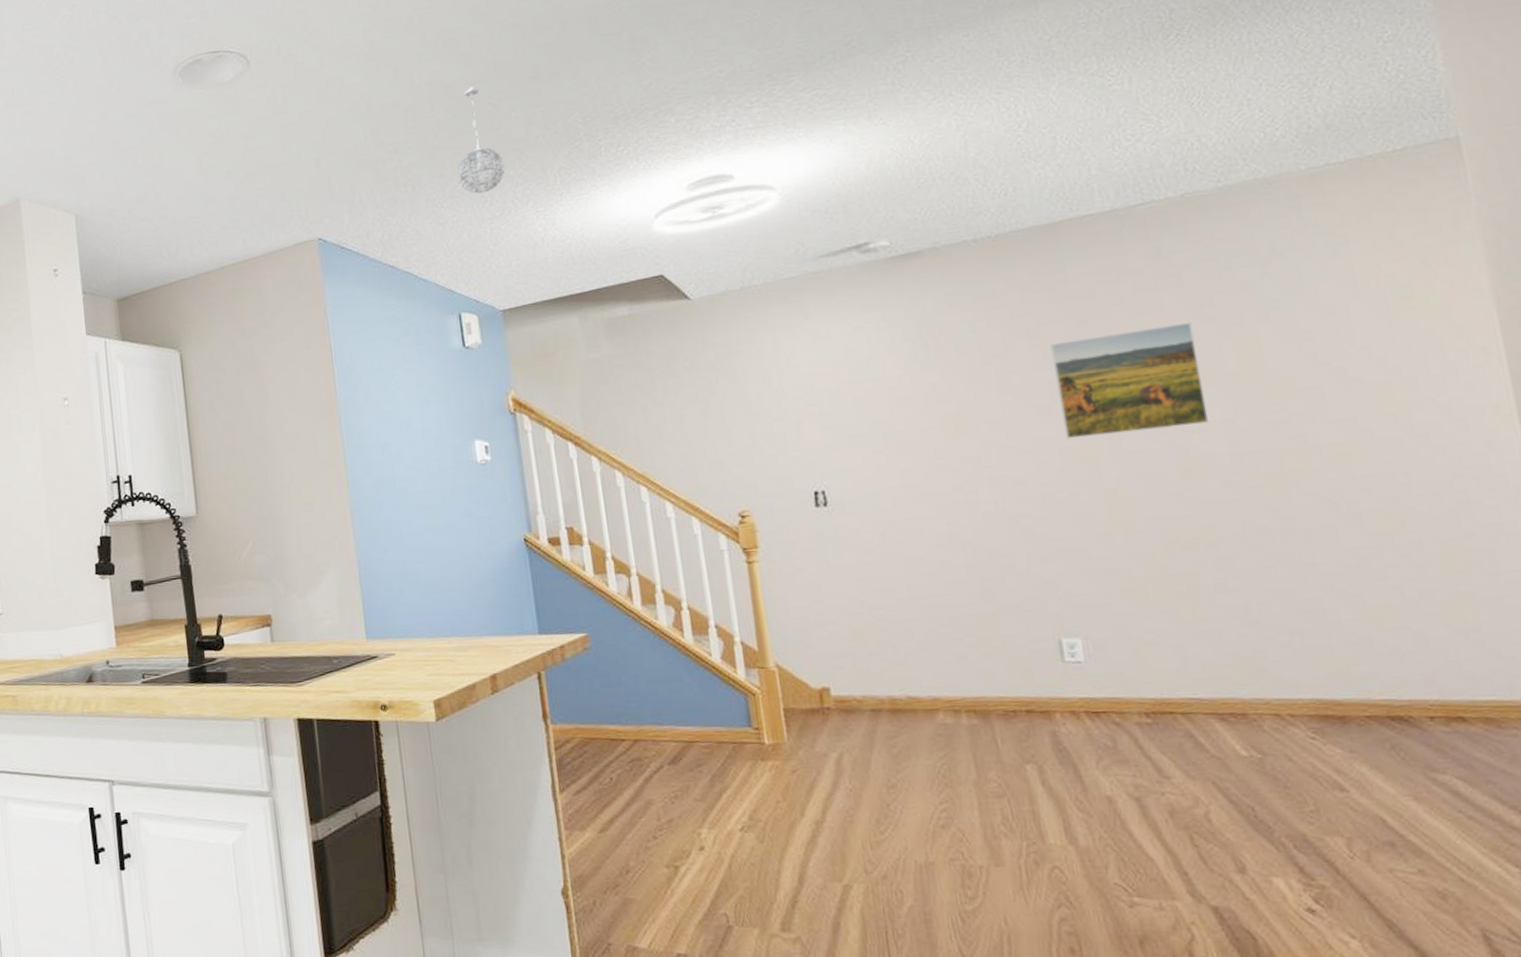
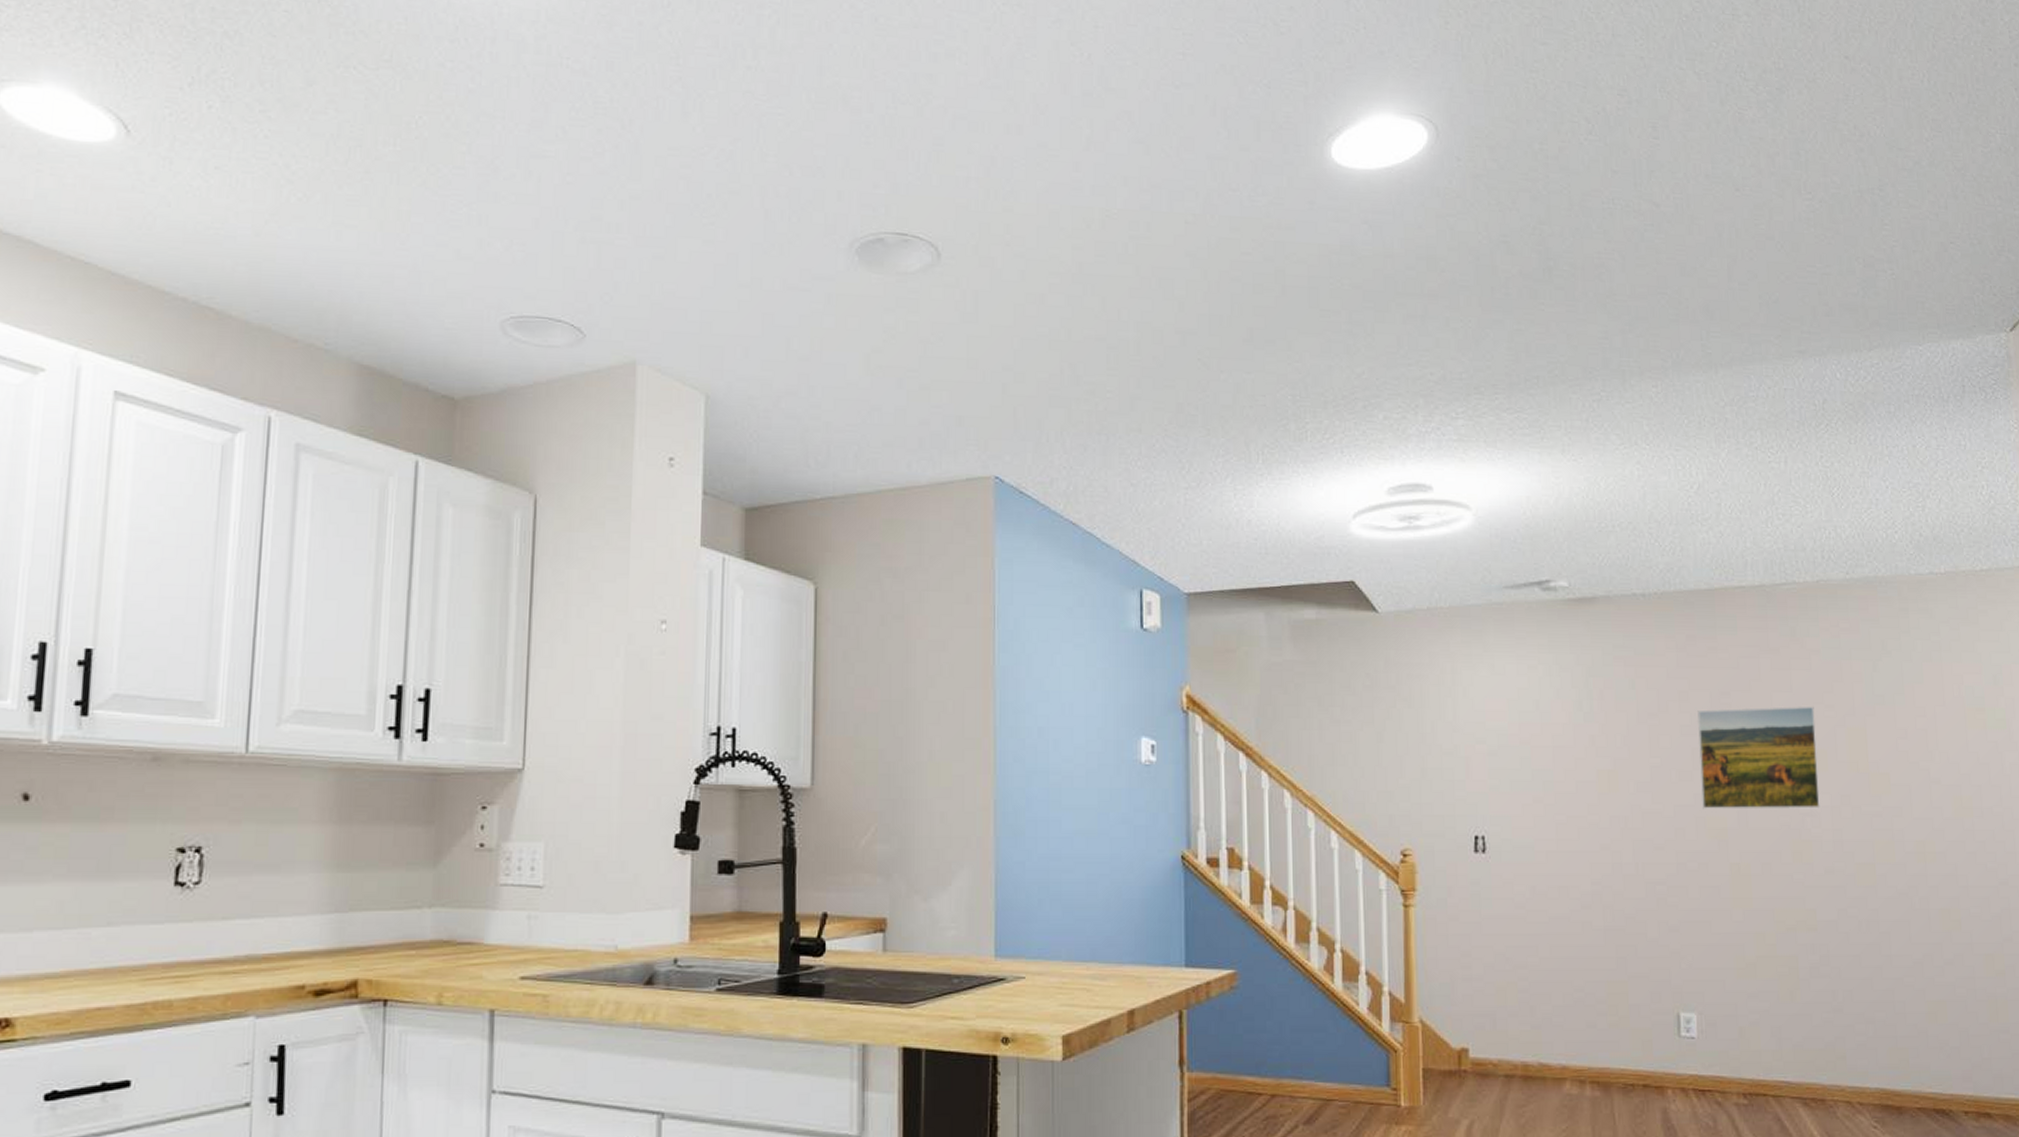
pendant light: present [457,86,505,194] -> none [1157,336,1207,458]

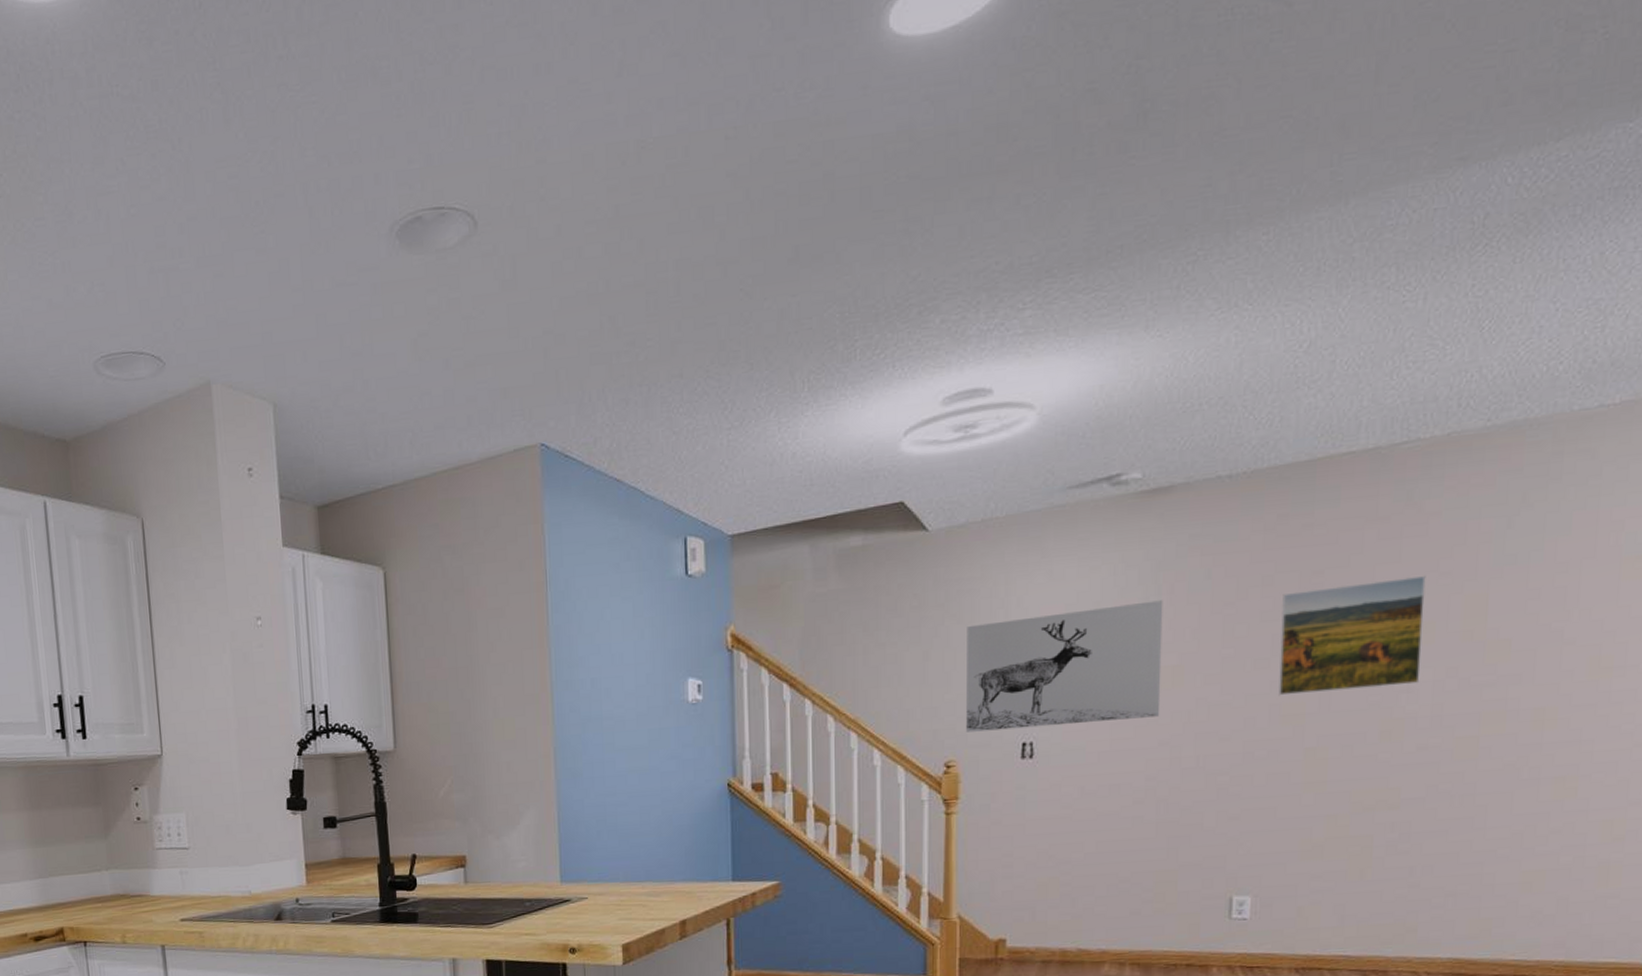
wall art: none [1417,704,1600,821] -> present [966,600,1163,732]

